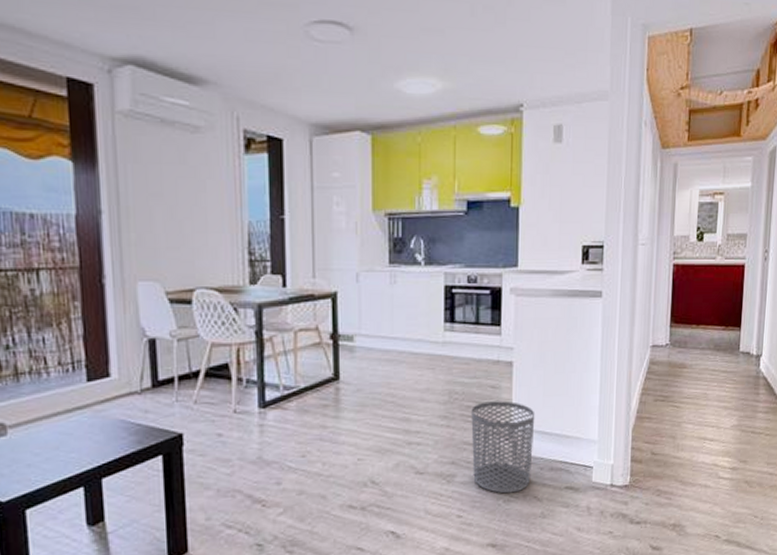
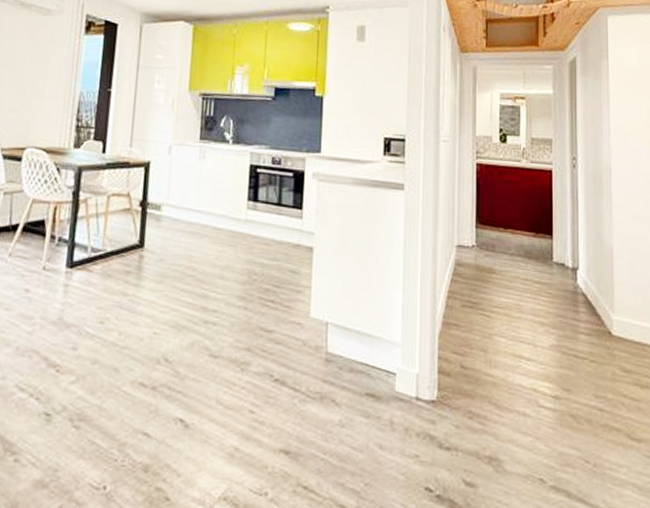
waste bin: present [471,400,535,494] -> none [268,286,335,393]

